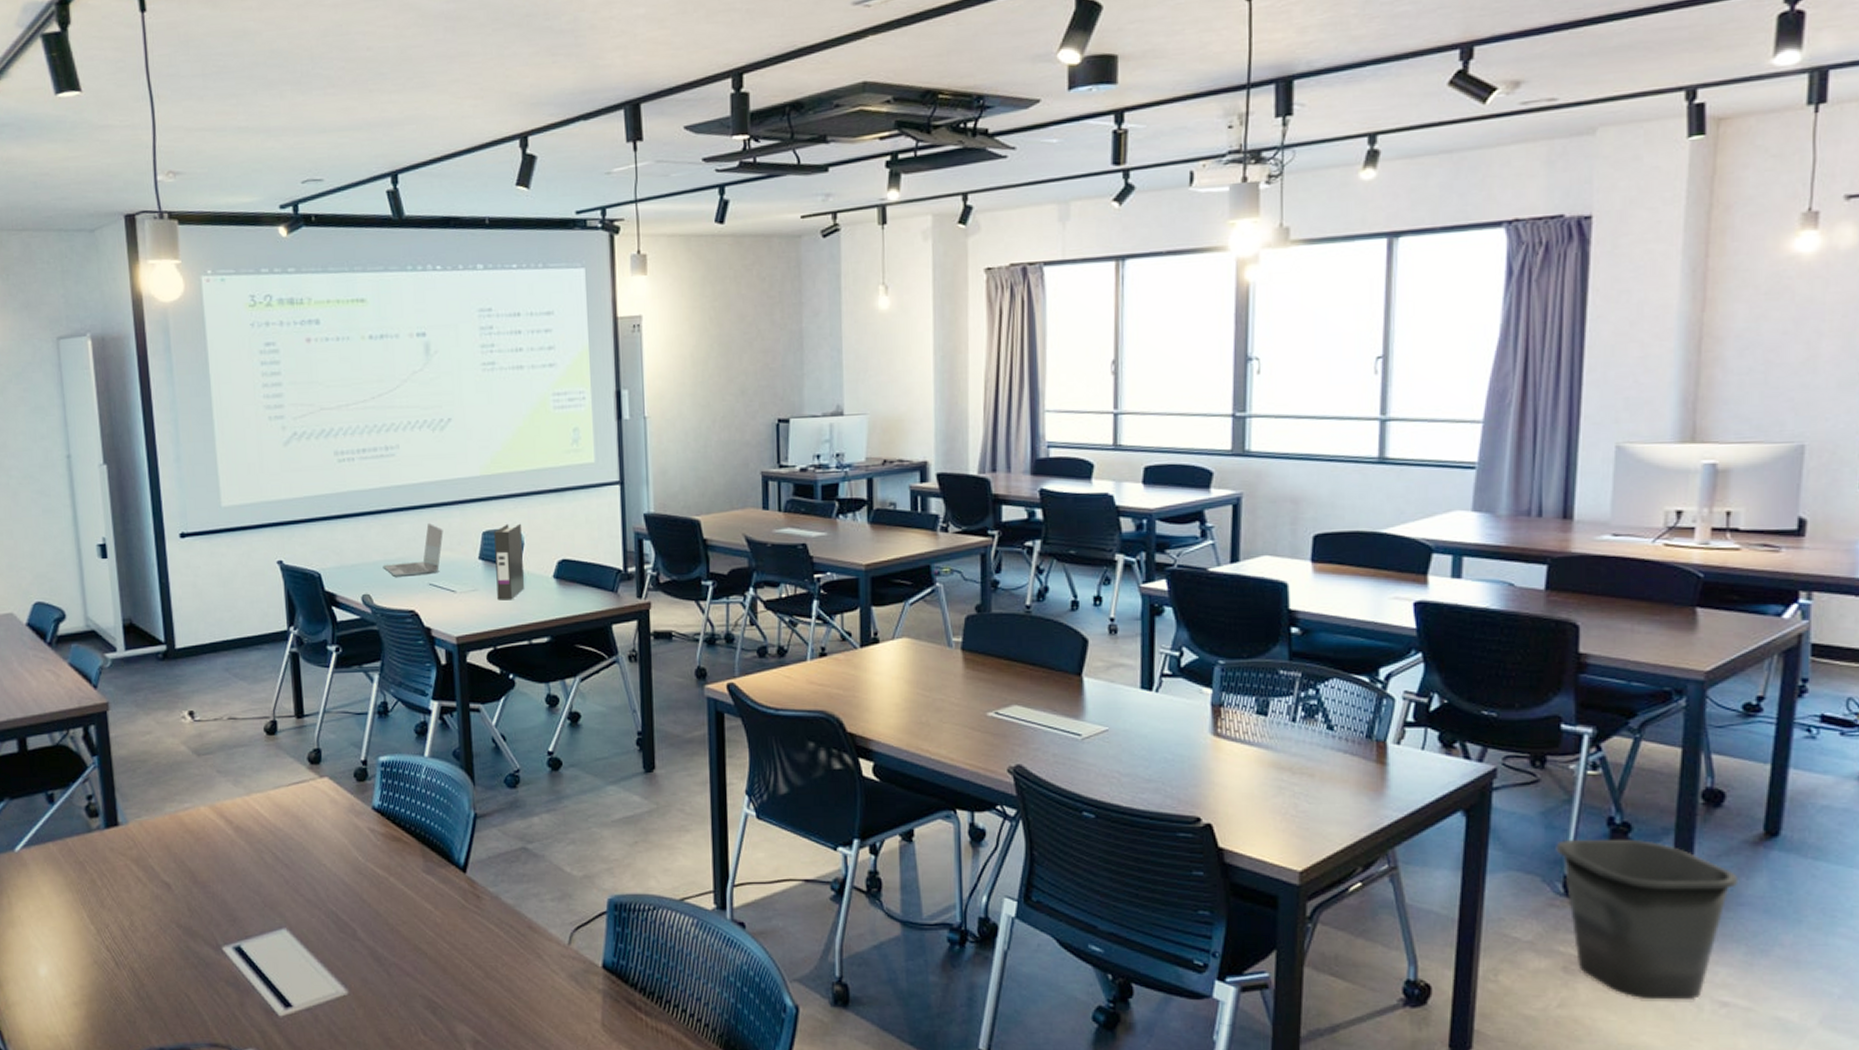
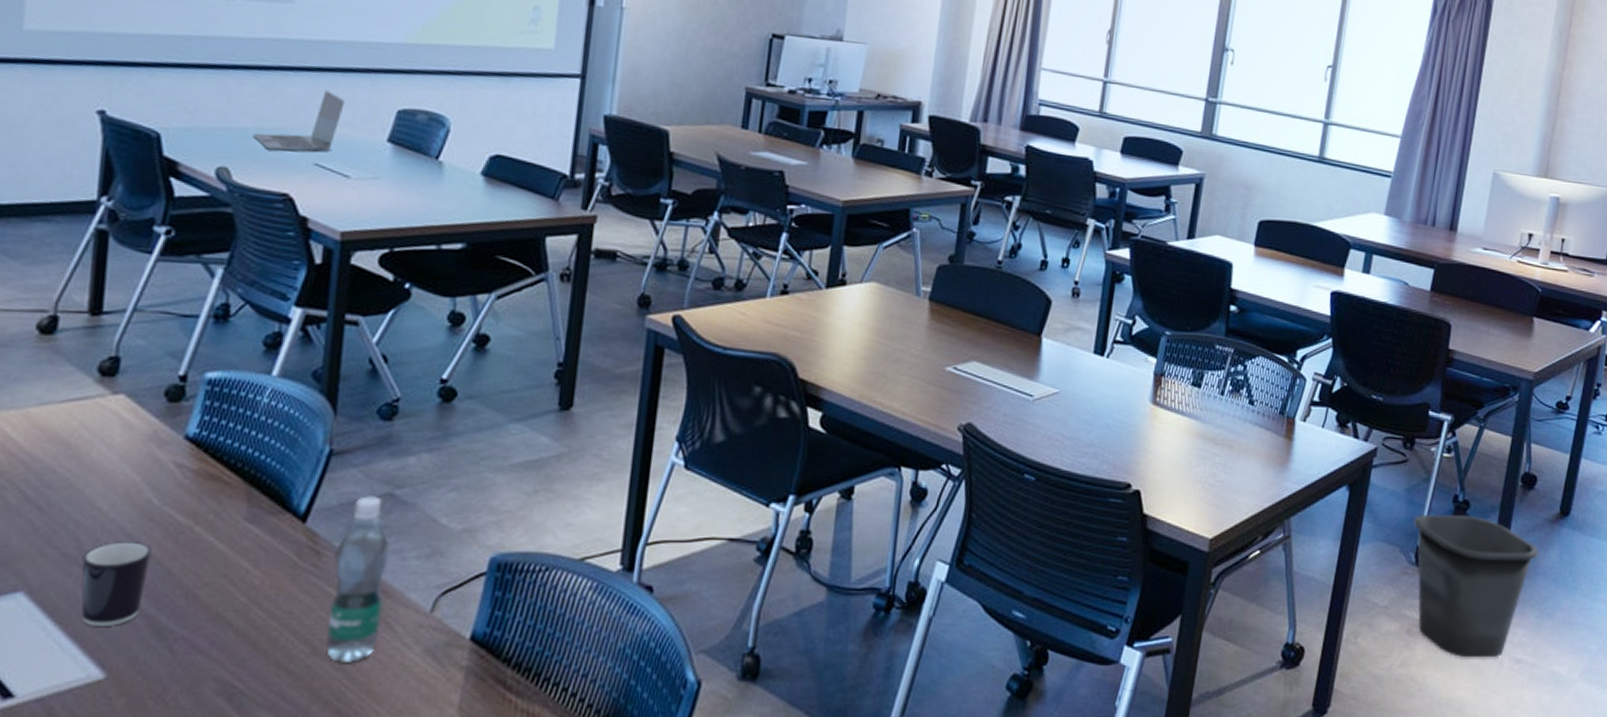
mug: none [319,890,364,954] -> present [81,541,151,626]
bottle: none [492,850,533,985] -> present [325,496,389,662]
binder: present [494,523,524,601] -> none [404,104,450,195]

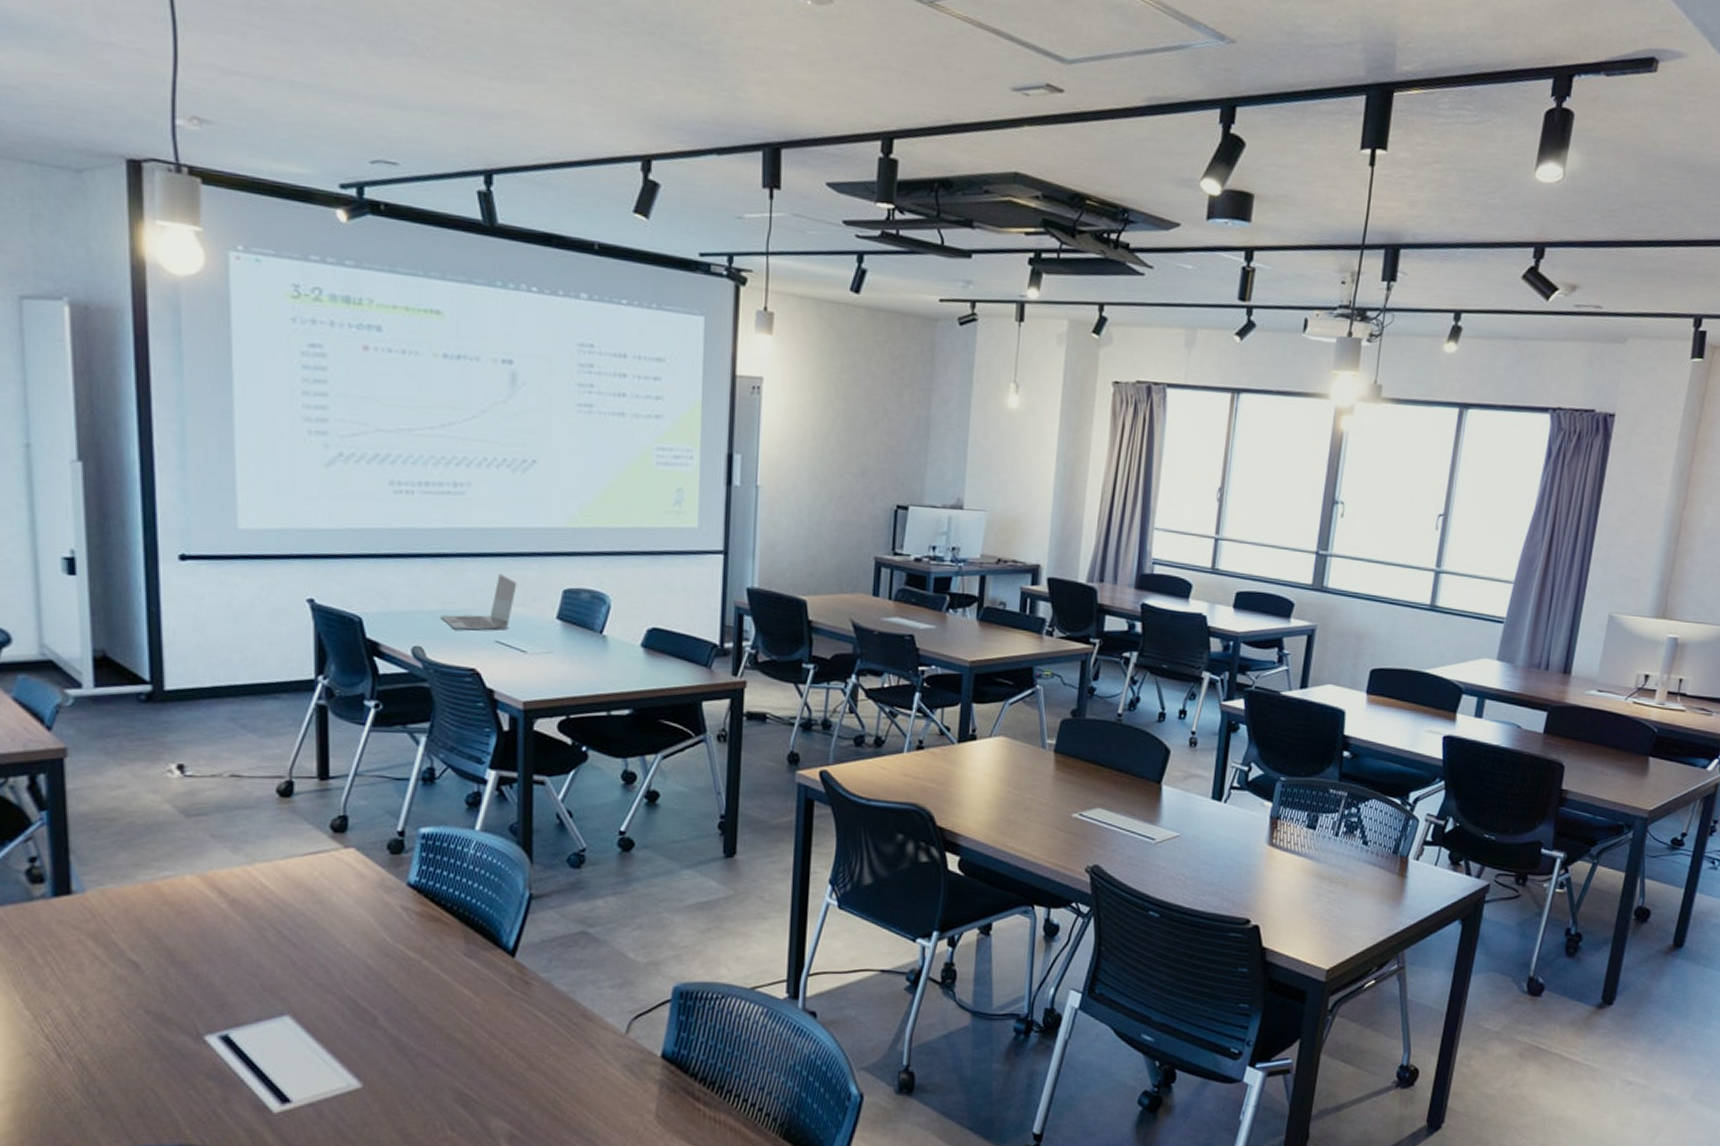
mug: present [81,541,151,626] -> none [334,973,389,1044]
bottle: present [325,496,389,662] -> none [539,934,588,1076]
waste bin: present [1413,514,1539,658] -> none [1525,946,1652,1080]

